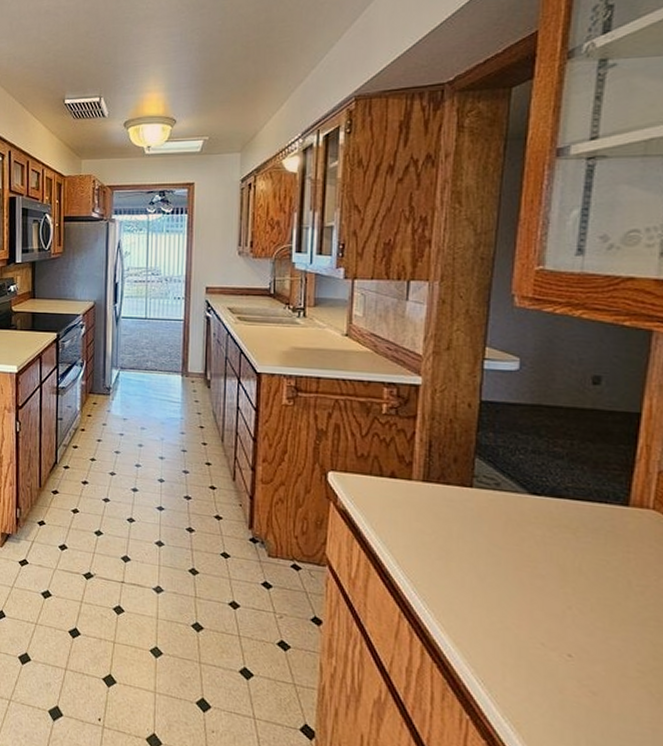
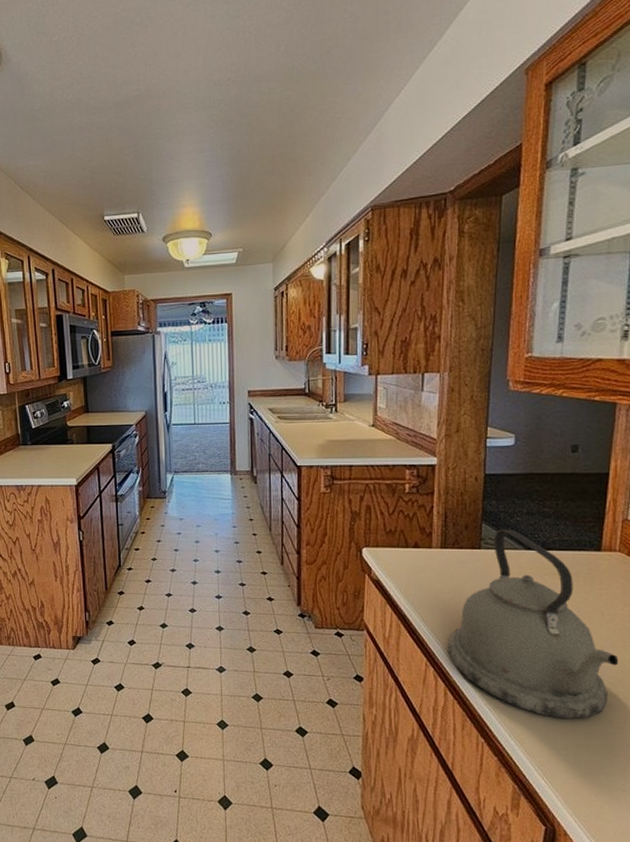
kettle: none [427,466,651,710] -> present [448,529,619,719]

